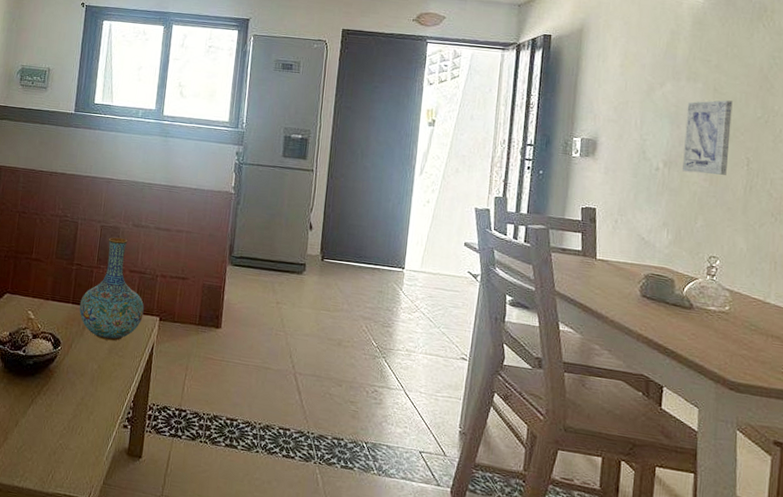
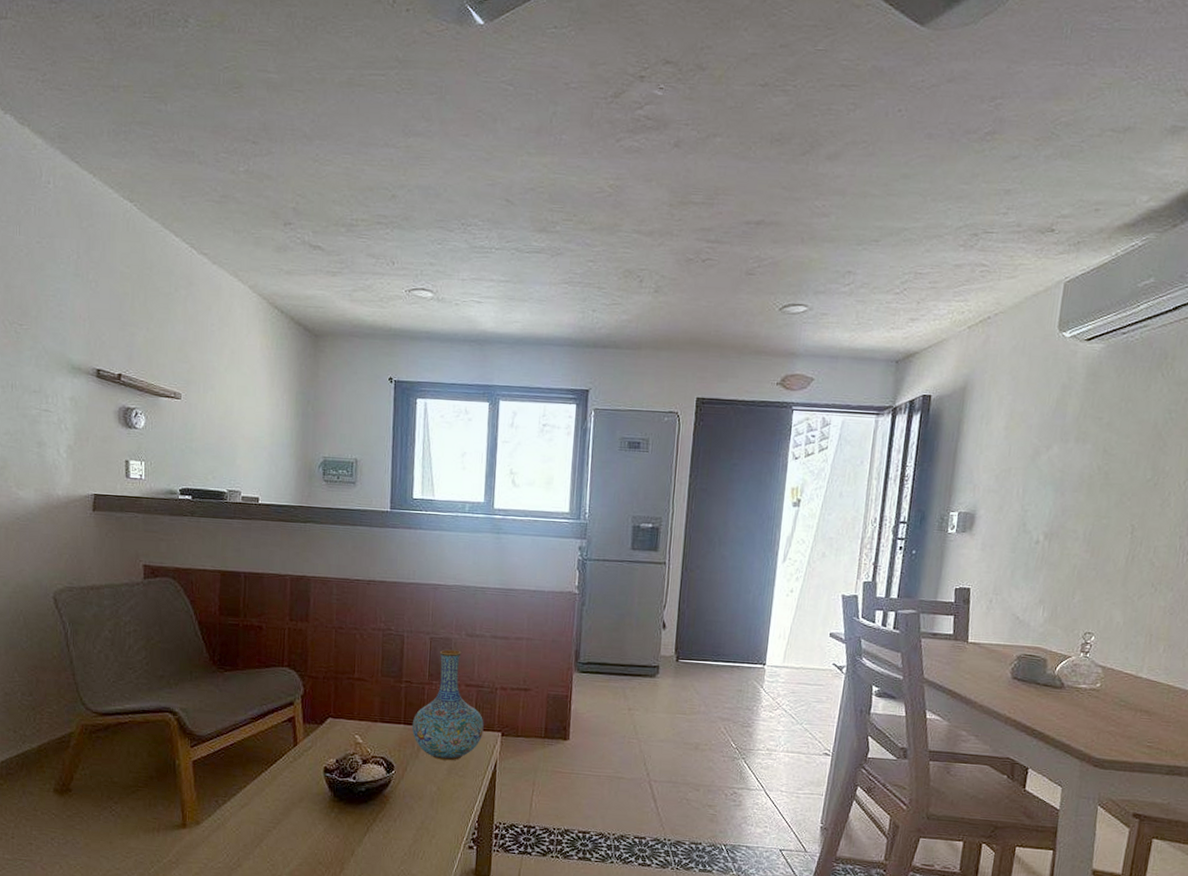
wall art: present [682,100,733,175] -> none [1063,462,1122,545]

